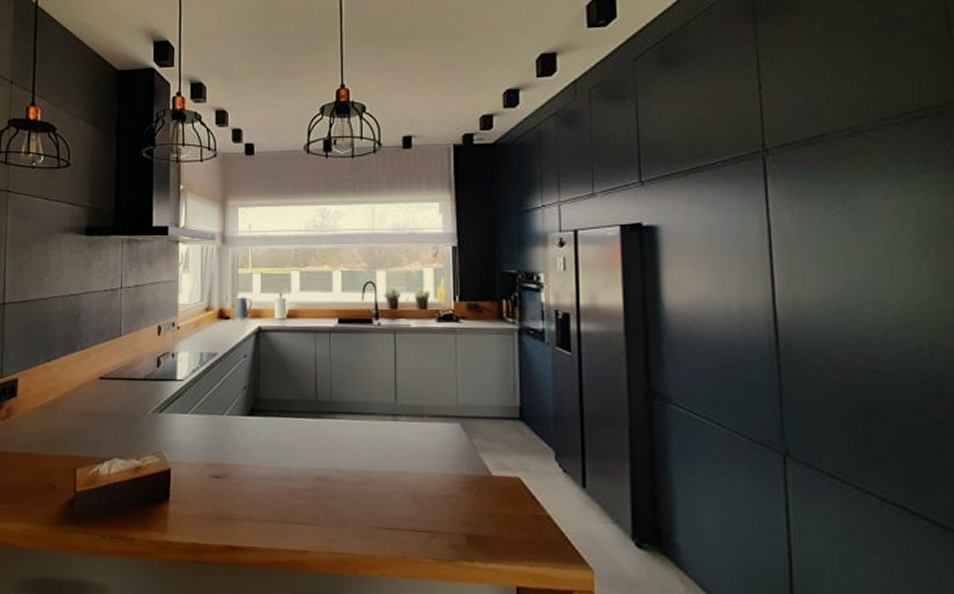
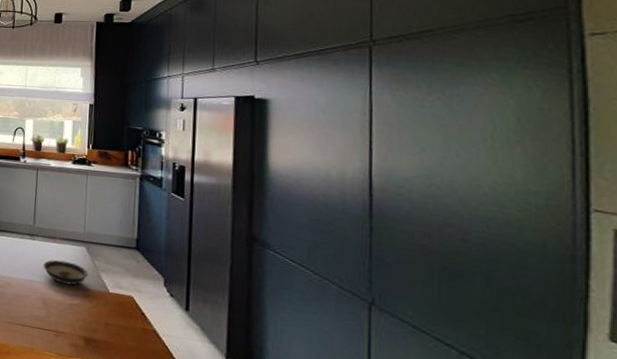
saucer: none [410,442,466,472] -> present [43,259,89,285]

